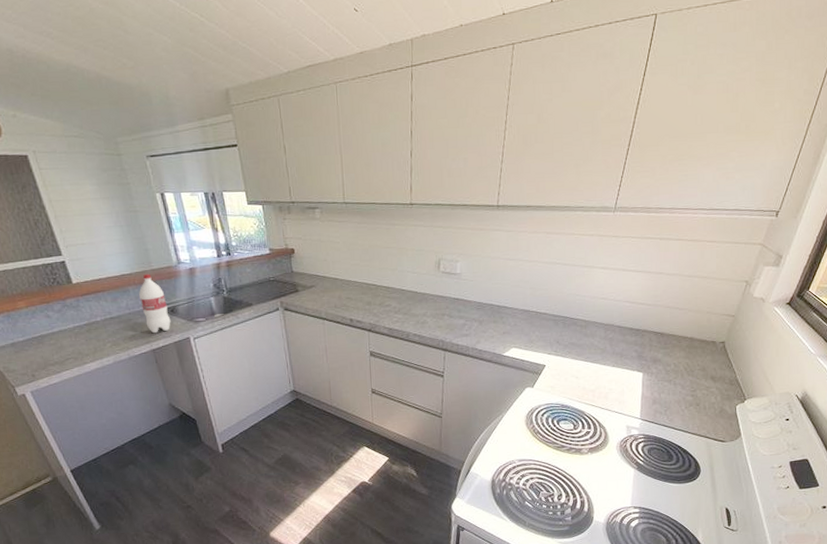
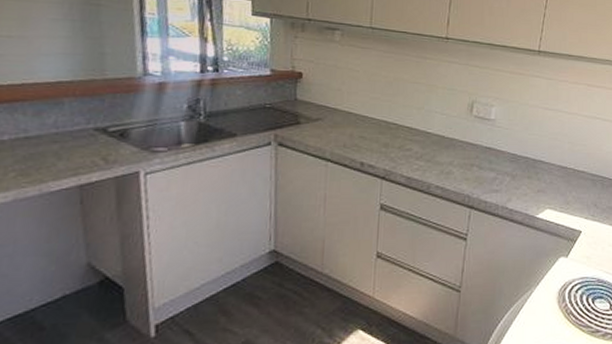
bottle: present [139,273,171,334] -> none [76,83,117,163]

